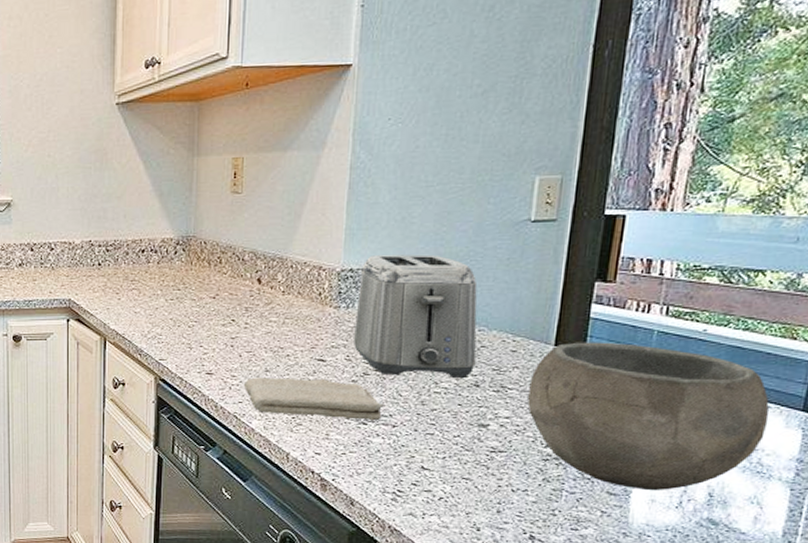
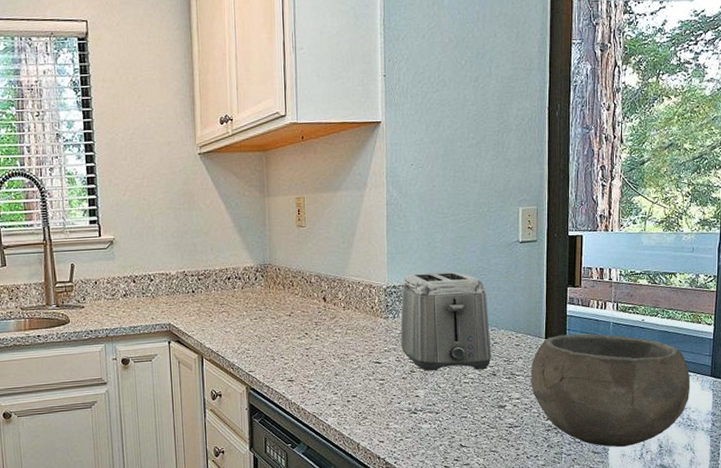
washcloth: present [243,377,384,421] -> none [318,377,428,411]

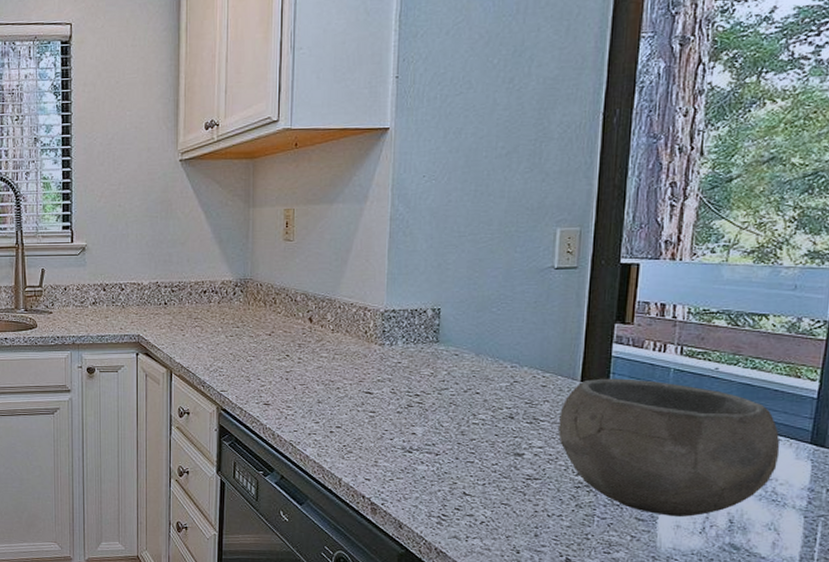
toaster: present [400,271,492,371] -> none [397,297,510,411]

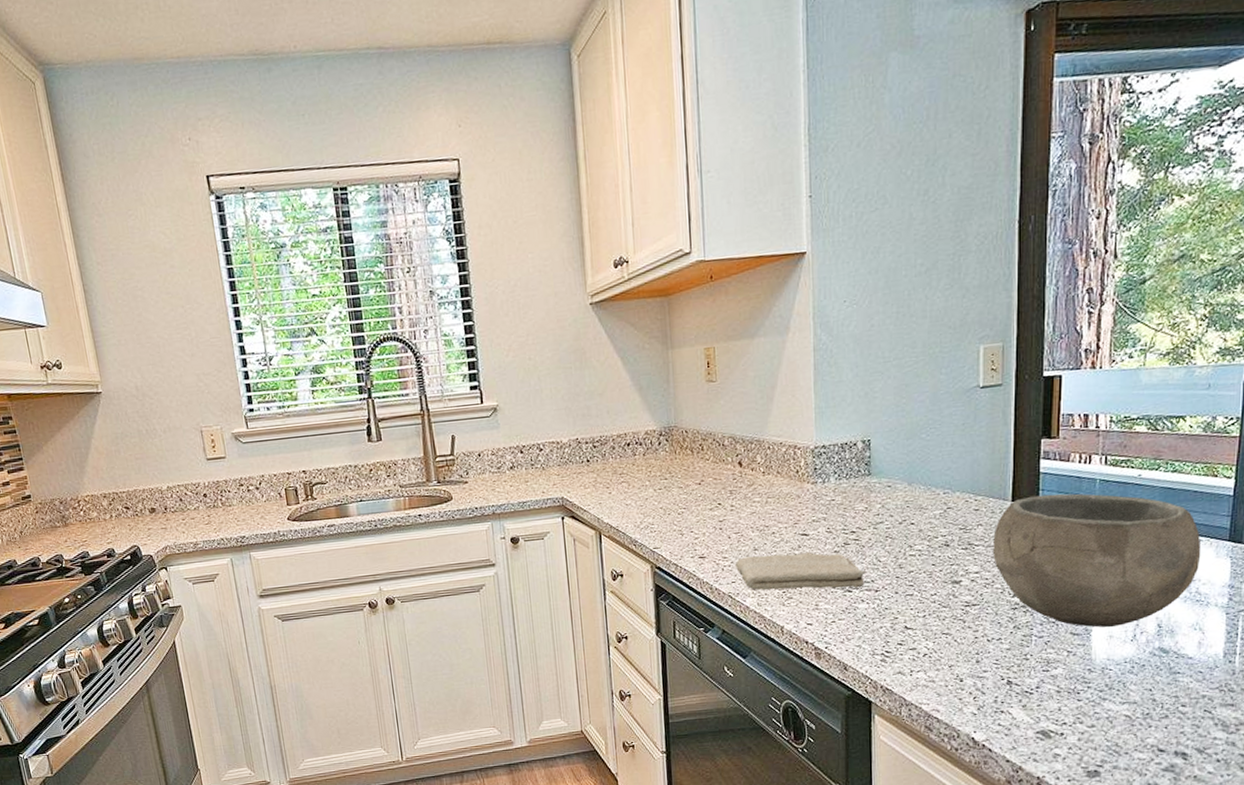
washcloth: none [298,408,427,450] -> present [735,551,866,591]

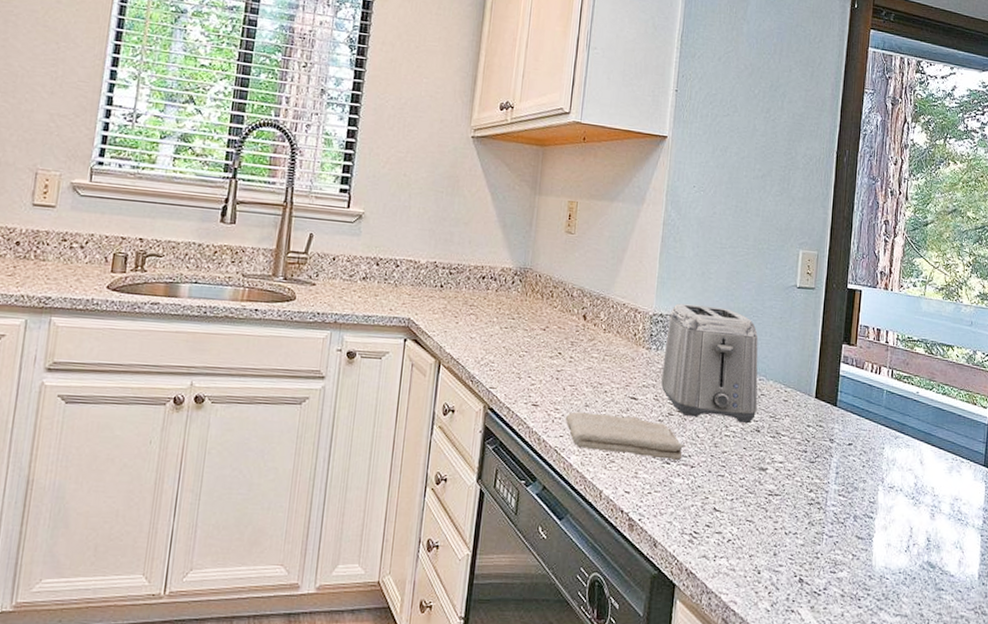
toaster: none [831,426,944,543] -> present [660,303,759,424]
bowl: present [993,493,1201,628] -> none [796,396,963,535]

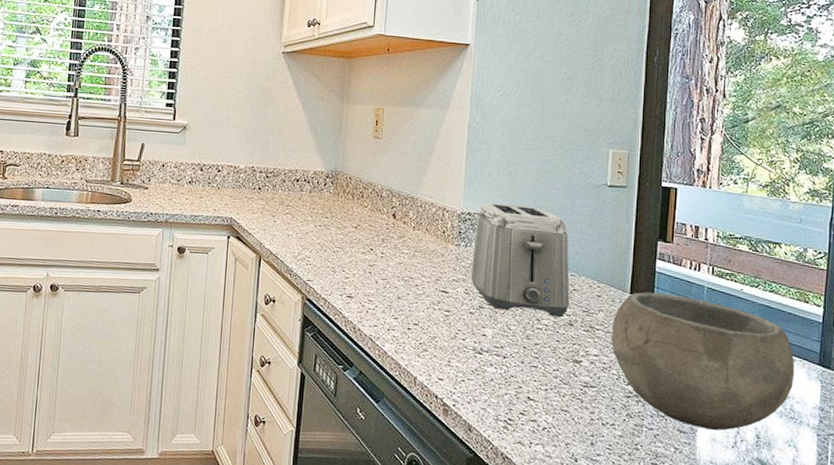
washcloth: present [565,411,685,461] -> none [378,303,496,351]
bowl: none [796,396,963,535] -> present [611,292,795,431]

